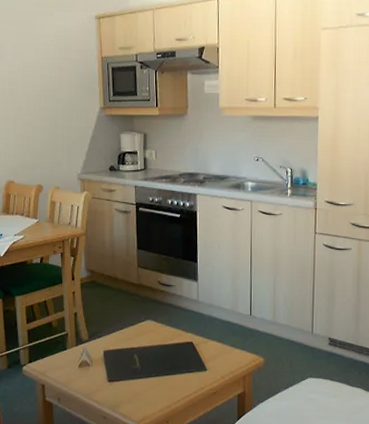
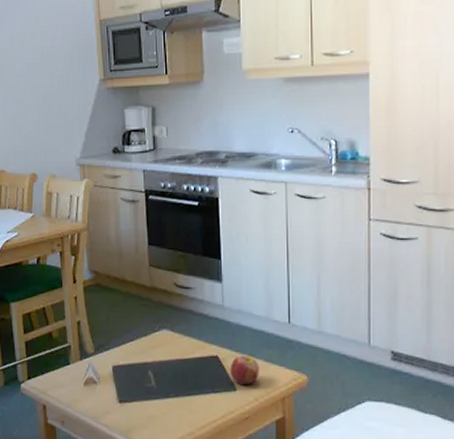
apple: none [202,342,226,366] -> present [230,355,259,386]

